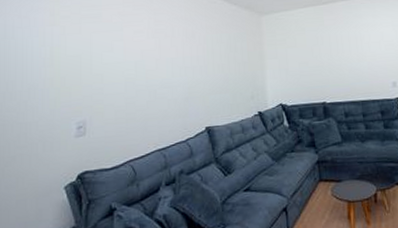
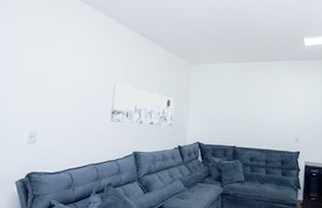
wall art: none [172,49,248,97] -> present [110,83,174,126]

